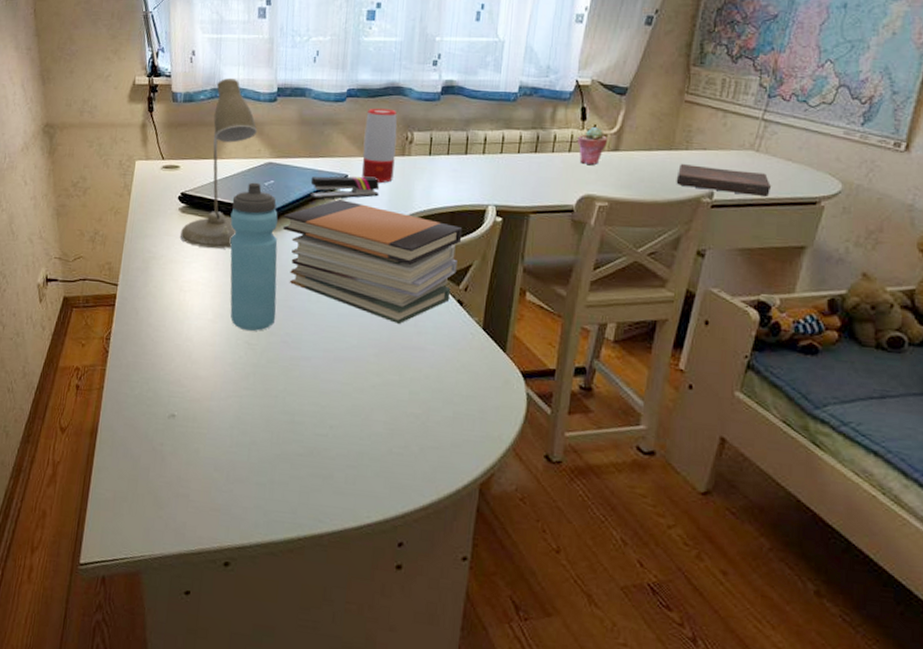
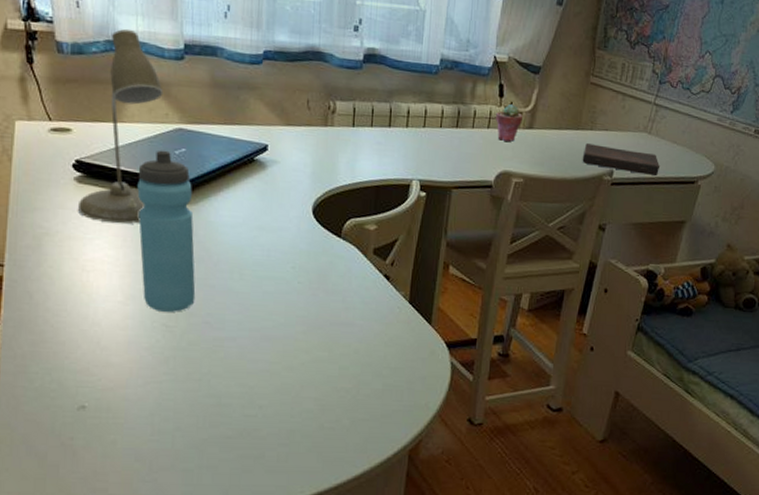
book stack: present [283,199,463,325] -> none [198,170,388,301]
stapler: present [309,176,380,200] -> none [226,145,303,171]
speaker: present [362,108,397,184] -> none [282,73,319,155]

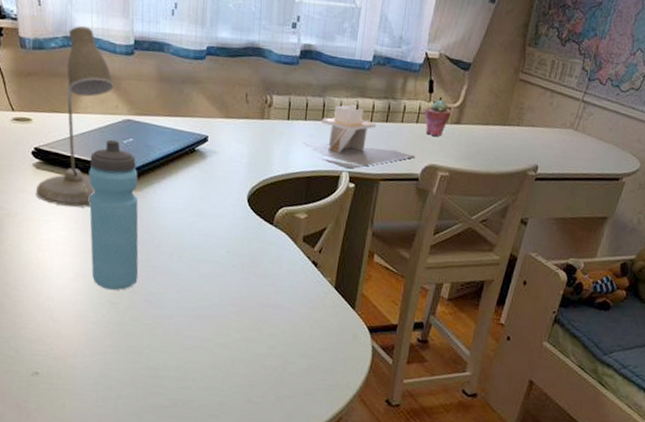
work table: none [368,110,487,177] -> present [302,104,414,169]
book: present [582,143,659,176] -> none [507,139,585,172]

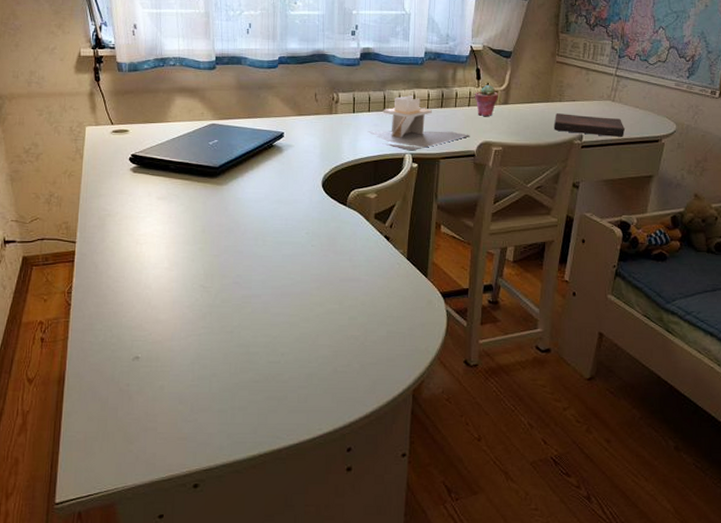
desk lamp: present [36,25,114,208] -> none [134,48,200,204]
water bottle: present [88,139,139,290] -> none [179,142,227,275]
book: none [507,139,585,172] -> present [553,113,625,137]

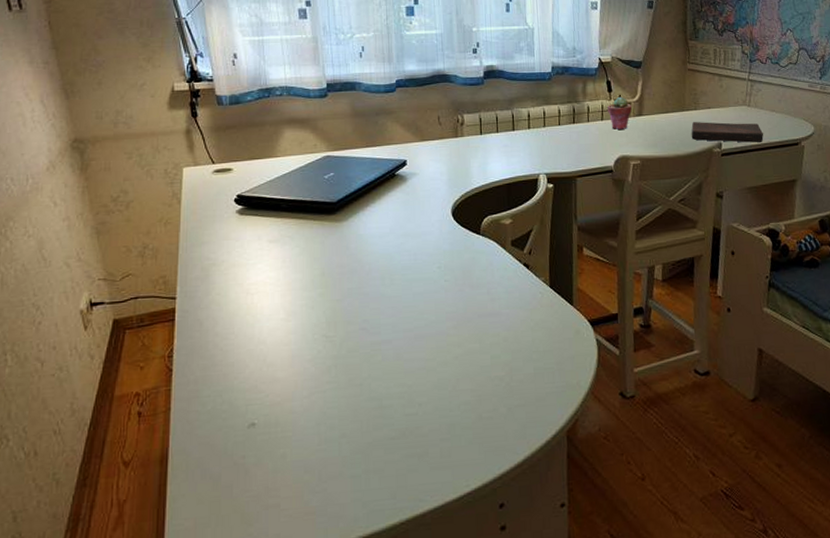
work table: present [367,95,469,151] -> none [497,113,605,171]

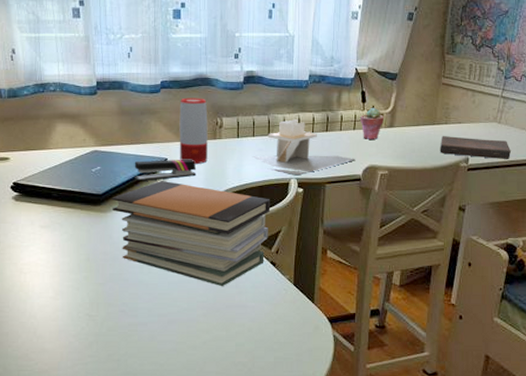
book stack: none [347,183,520,295] -> present [112,180,271,287]
stapler: none [370,159,439,187] -> present [134,159,197,182]
speaker: none [417,95,450,165] -> present [179,97,208,165]
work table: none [497,113,605,171] -> present [252,119,355,176]

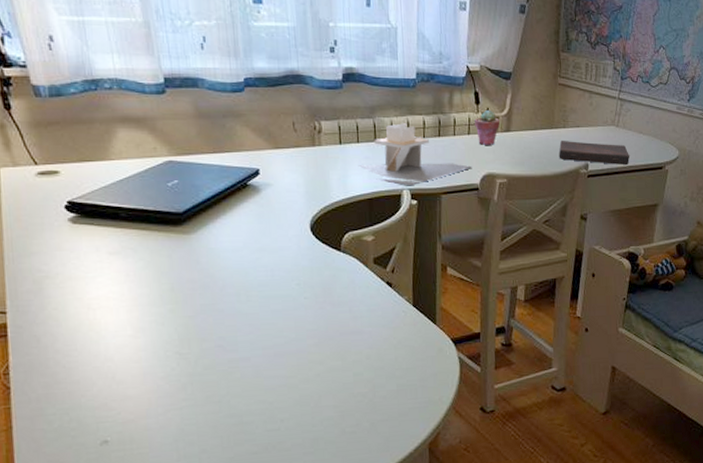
book stack: present [112,180,271,287] -> none [195,194,383,313]
stapler: present [134,159,197,182] -> none [219,169,295,197]
speaker: present [179,97,208,165] -> none [269,97,307,176]

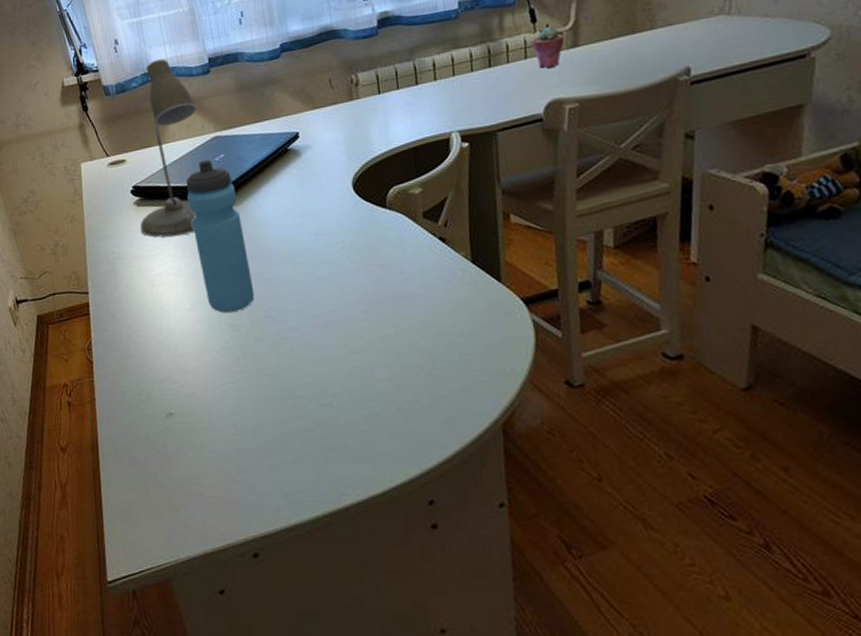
desk lamp: none [76,67,149,260] -> present [140,58,197,238]
water bottle: none [132,183,206,341] -> present [185,159,255,313]
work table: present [358,123,471,186] -> none [399,59,531,128]
book: present [558,141,630,165] -> none [646,36,752,69]

